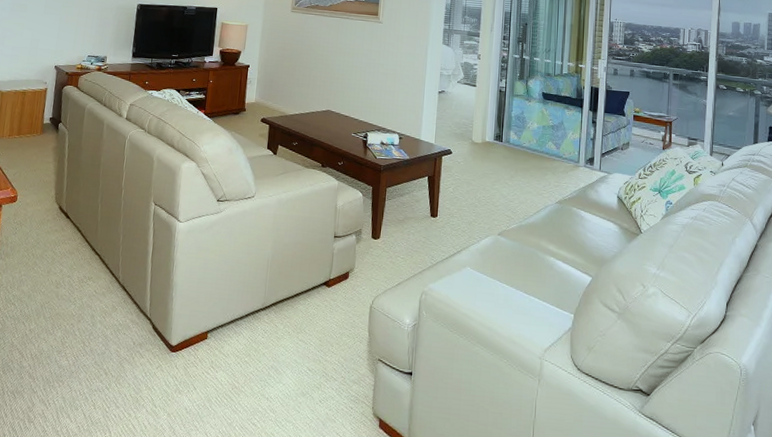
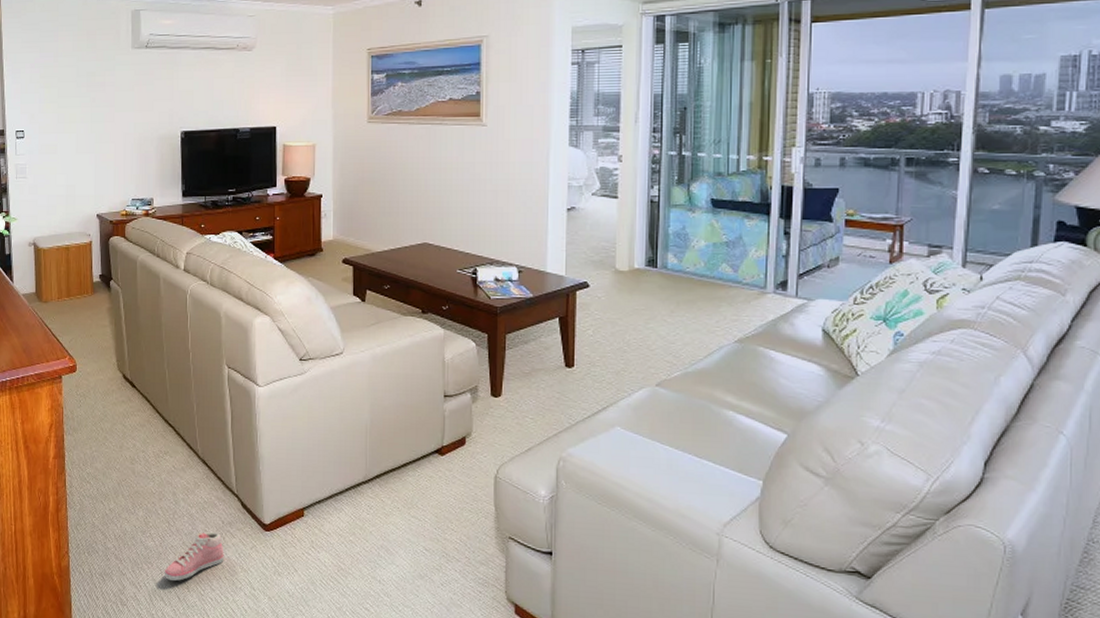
sneaker: none [73,352,132,399] -> present [164,531,224,581]

